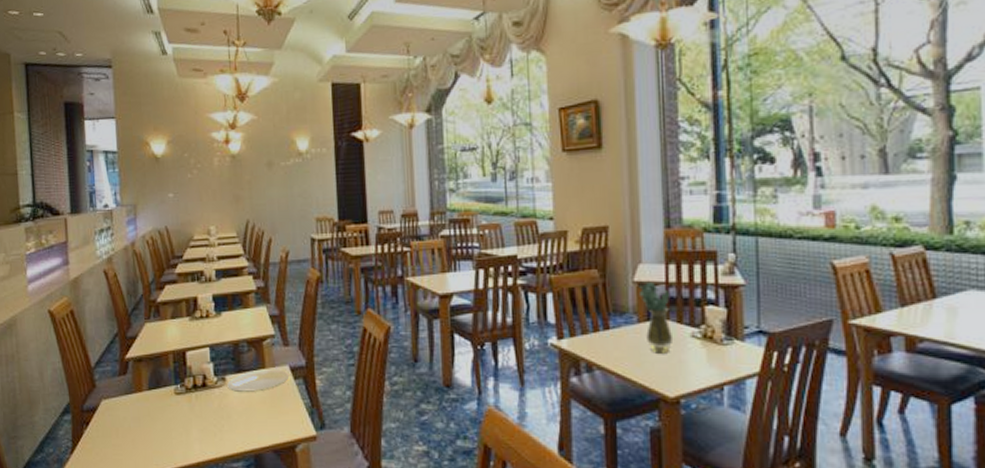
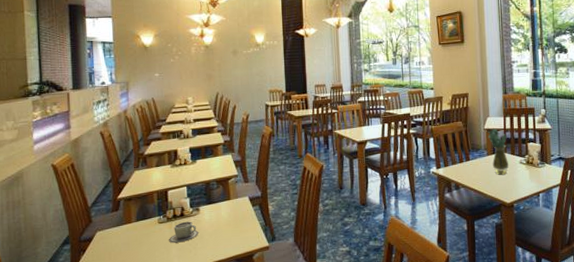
cup: none [188,394,226,422] -> present [169,221,199,243]
plate: present [227,369,290,393] -> none [200,200,249,219]

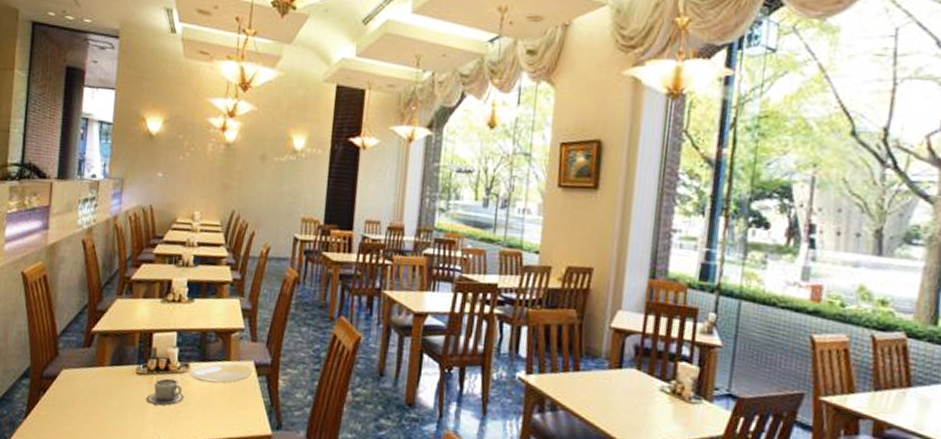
plate: none [200,200,249,219] -> present [190,361,254,384]
vase: present [487,128,508,175] -> none [613,326,646,404]

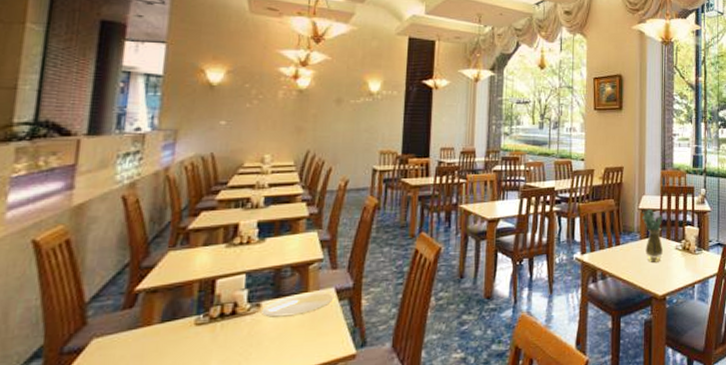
cup: present [146,378,185,406] -> none [208,322,257,353]
vase: none [613,326,646,404] -> present [641,207,663,262]

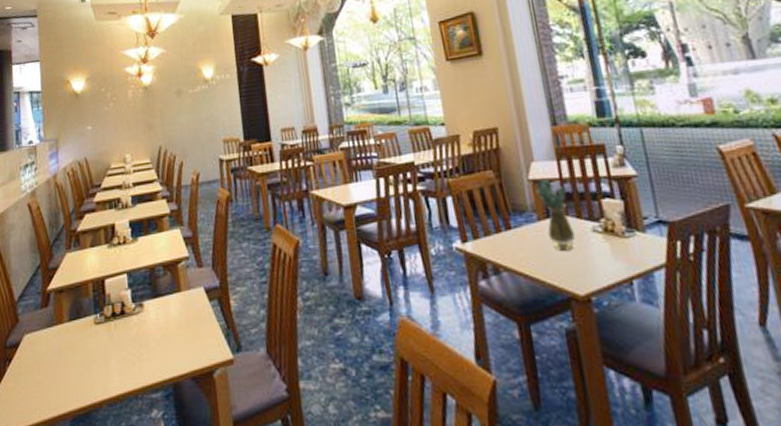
plate: present [262,292,335,319] -> none [145,291,205,319]

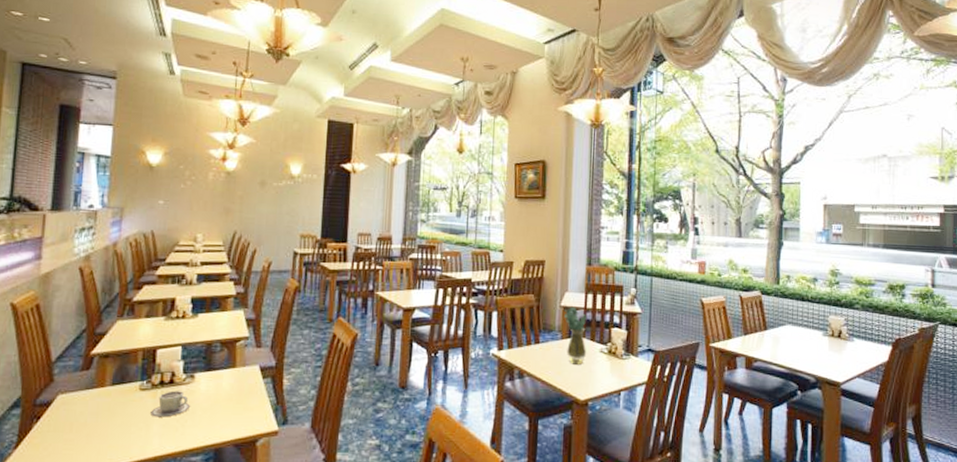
cup: none [107,321,144,352] -> present [151,391,191,418]

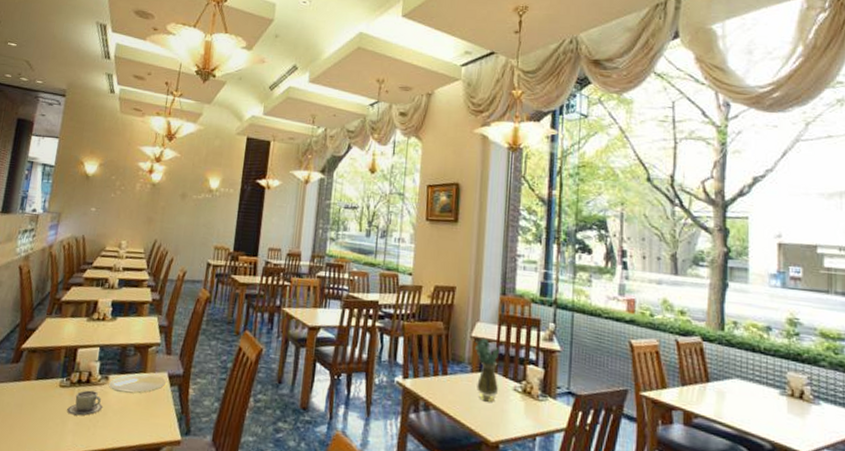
plate: none [195,368,259,390] -> present [109,373,167,394]

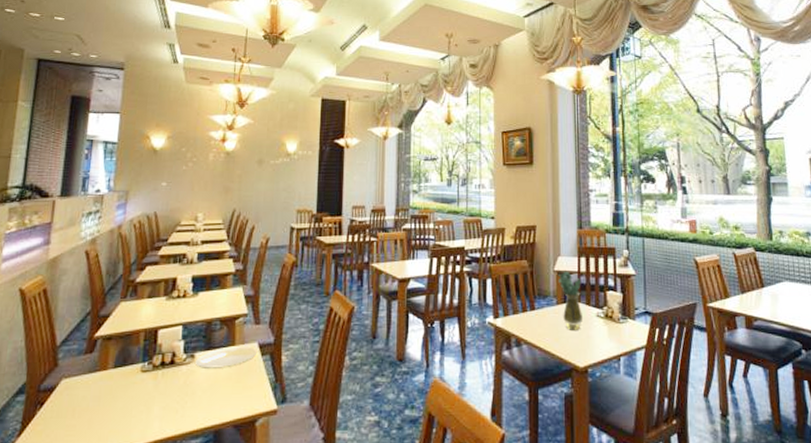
cup: present [67,390,103,416] -> none [151,371,191,399]

